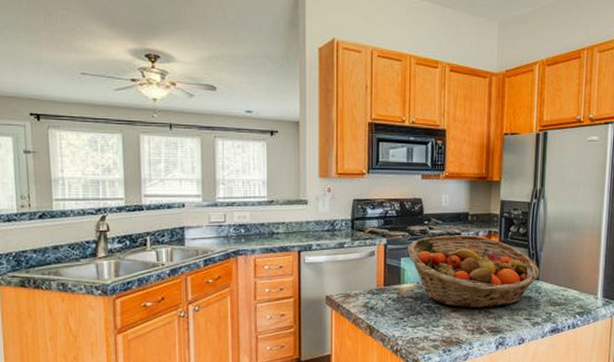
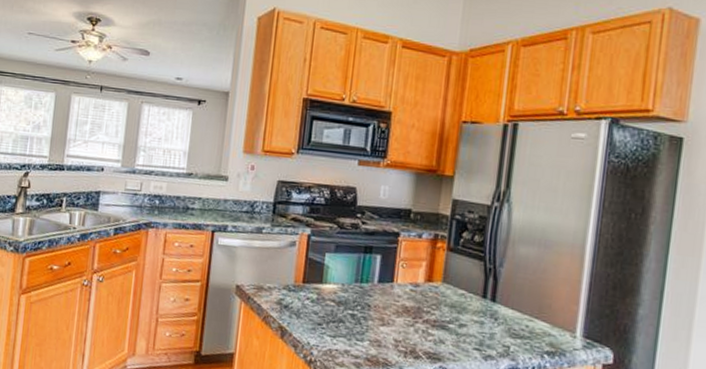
fruit basket: present [407,235,540,309] -> none [334,232,498,328]

